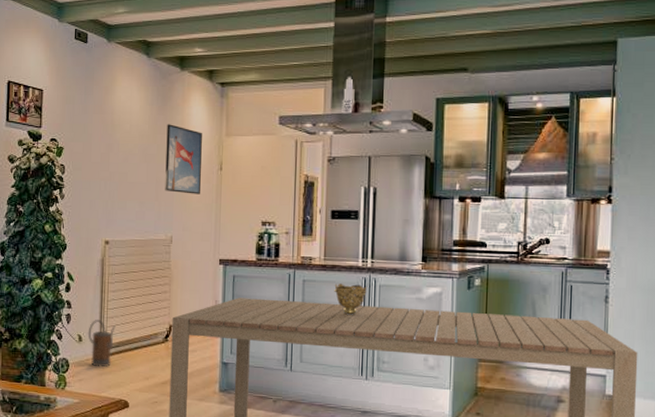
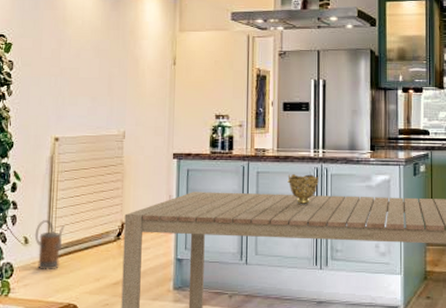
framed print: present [165,124,202,194] -> none [117,20,156,89]

